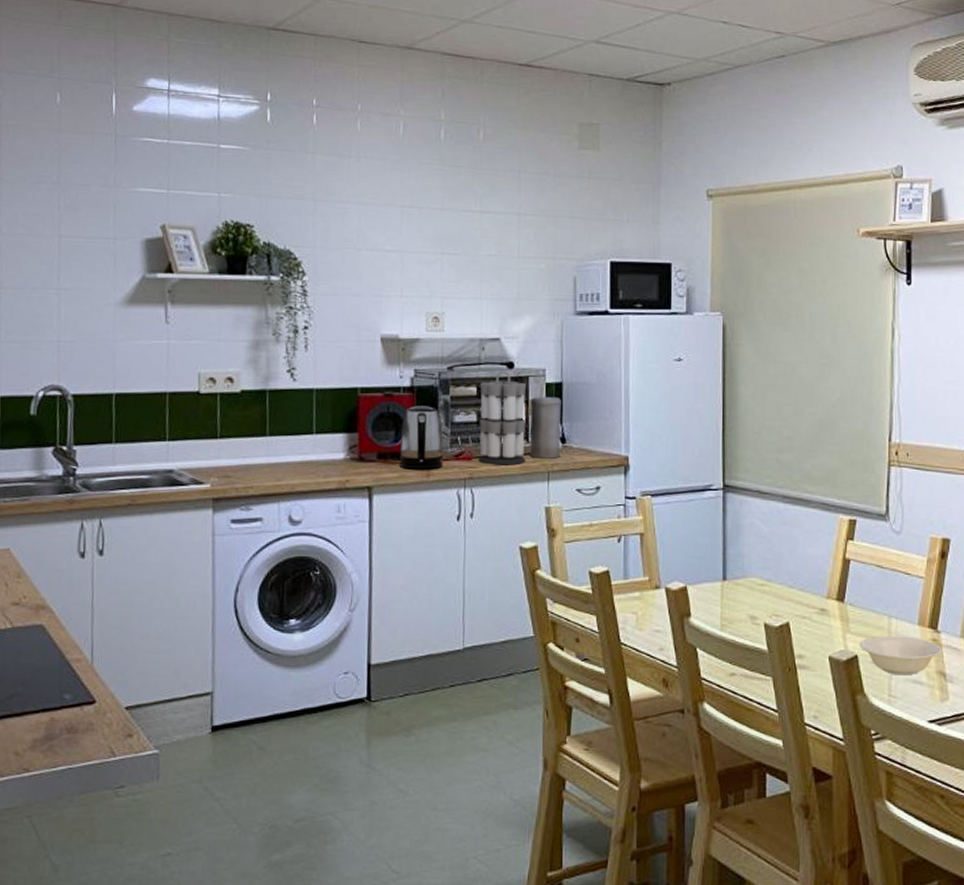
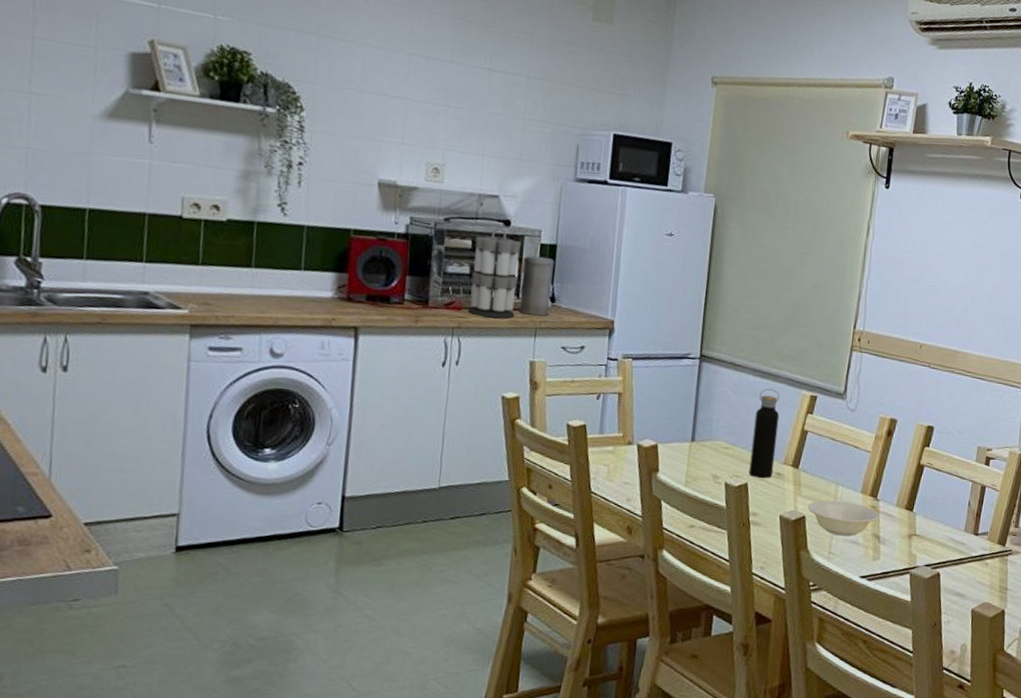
kettle: present [399,406,444,471] -> none [388,252,434,317]
water bottle: none [789,515,817,615] -> present [749,388,780,478]

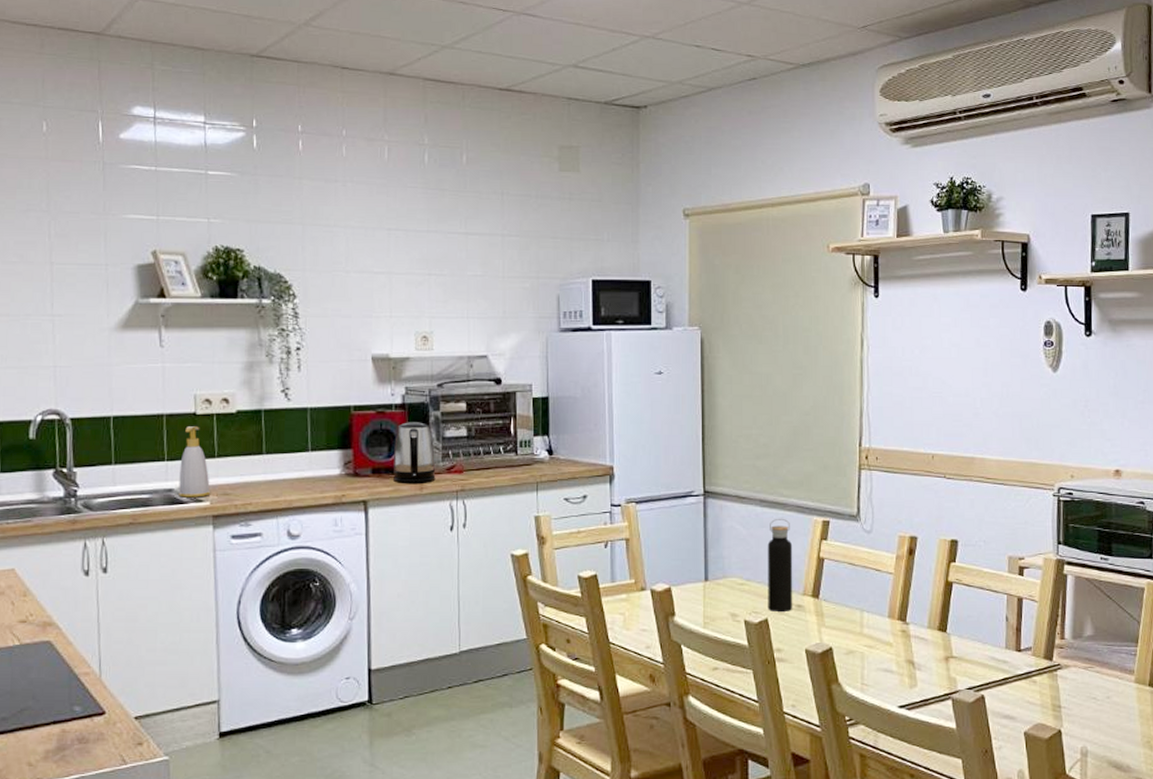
soap bottle: none [154,229,191,305] -> present [178,426,211,498]
kettle: none [388,252,434,317] -> present [392,422,436,485]
spice rack: present [467,227,522,319] -> none [469,387,515,477]
canister: present [519,256,554,317] -> none [518,410,549,471]
bowl: present [807,500,879,536] -> none [833,628,911,665]

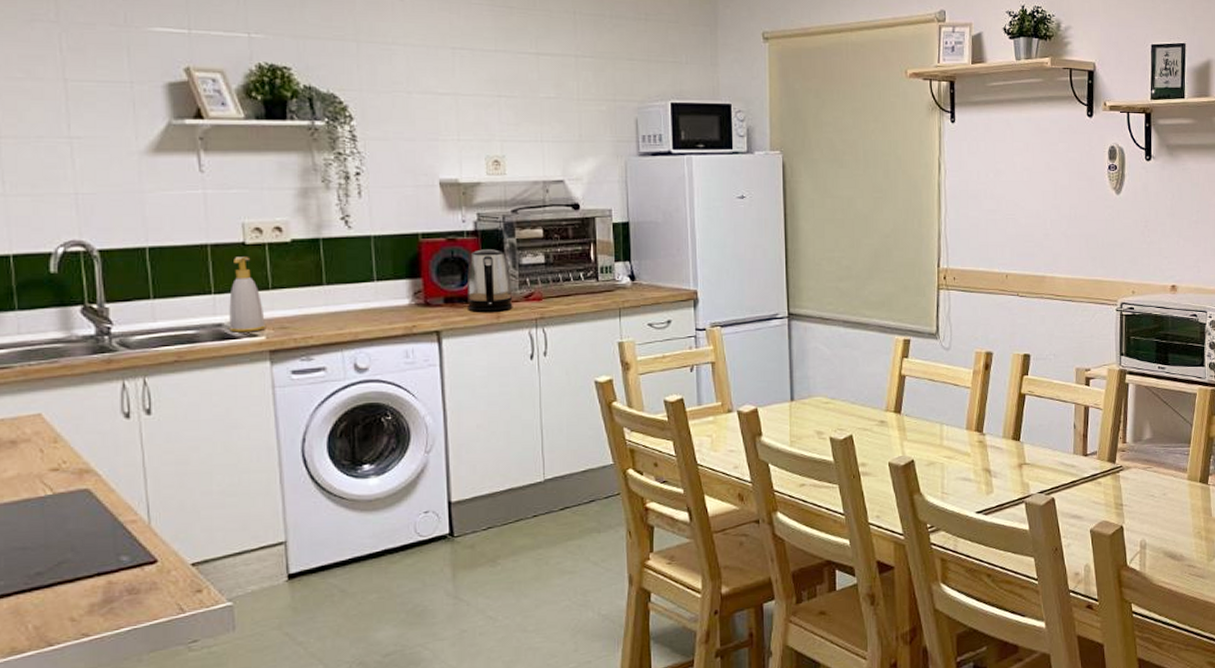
water bottle: present [767,518,793,611] -> none [851,338,877,428]

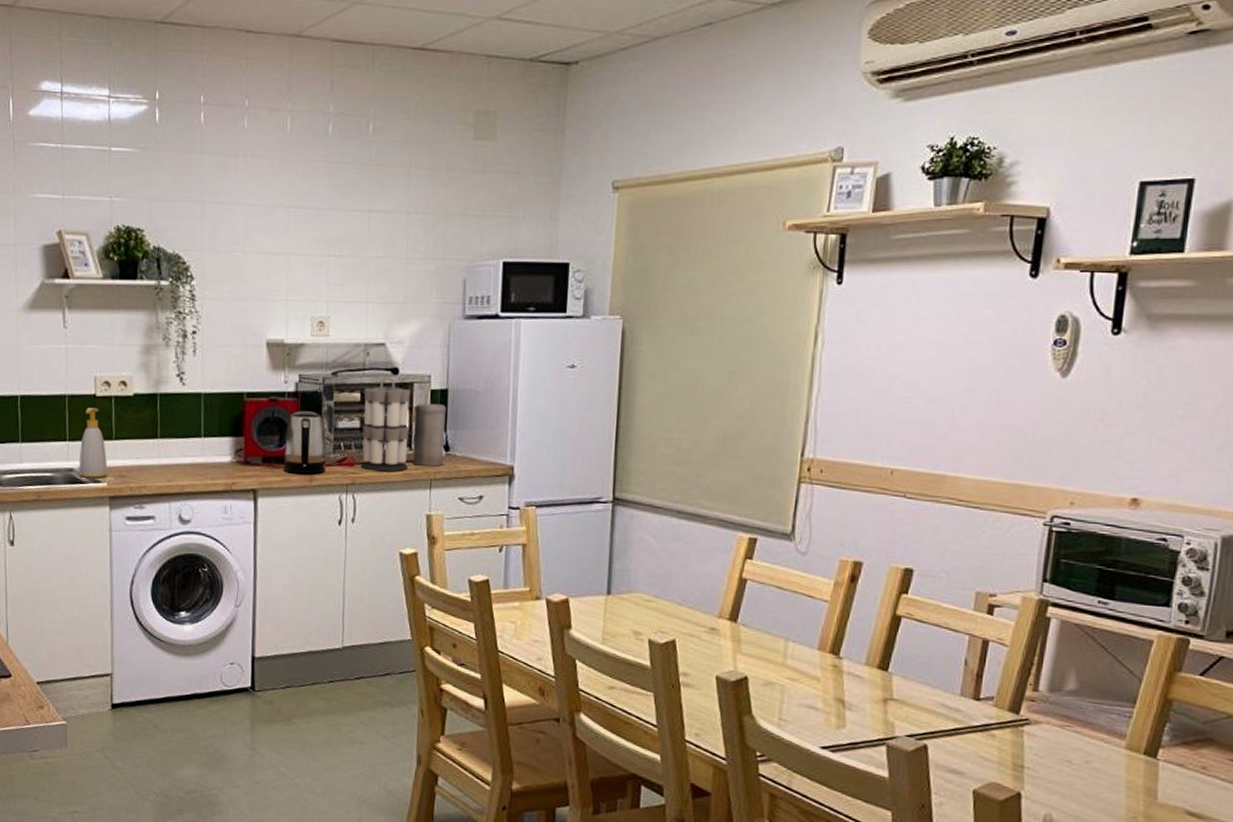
spice rack: none [546,212,596,304] -> present [360,376,411,473]
canister: none [598,236,631,297] -> present [412,403,446,468]

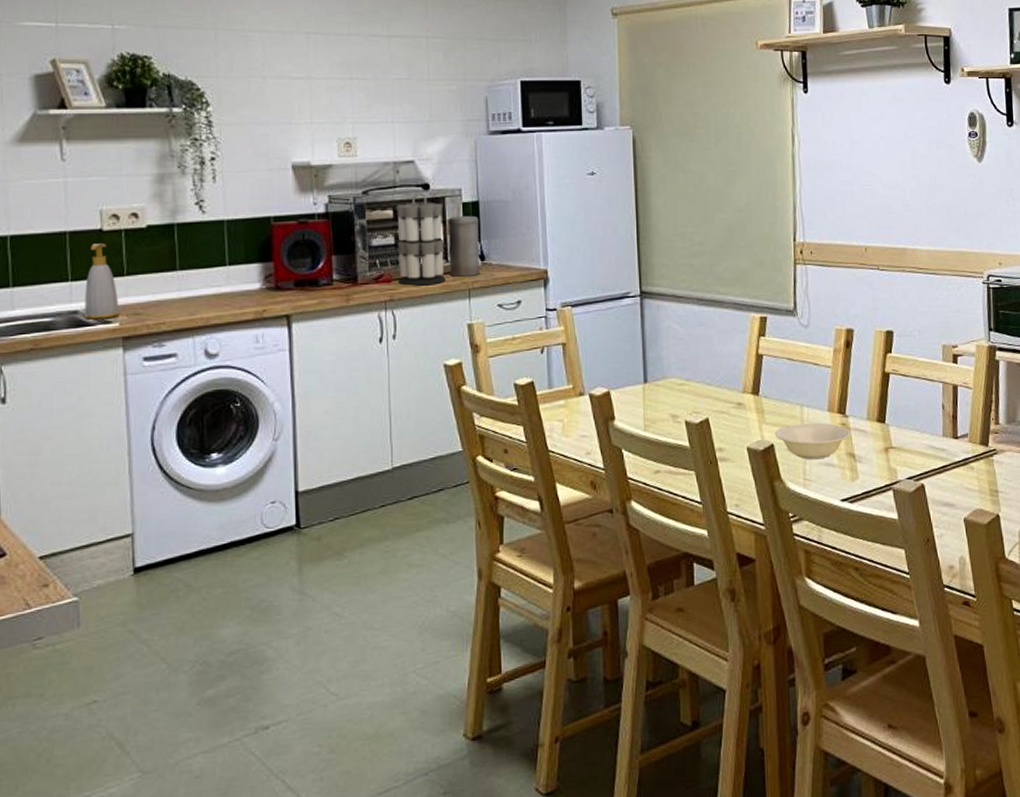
kettle: present [283,411,327,476] -> none [317,231,363,297]
bowl: none [750,658,843,700] -> present [774,423,851,460]

